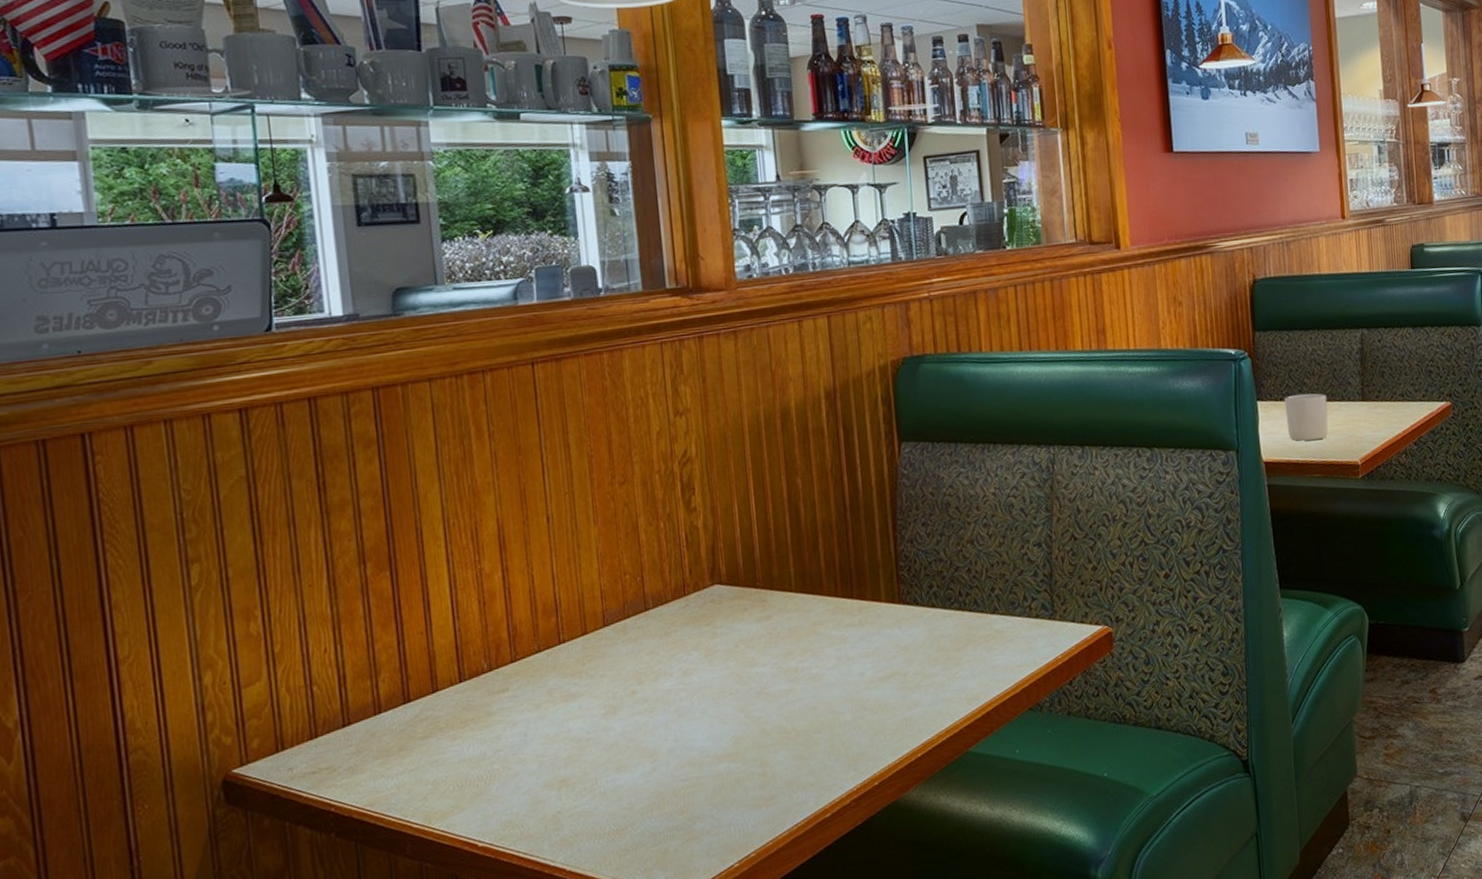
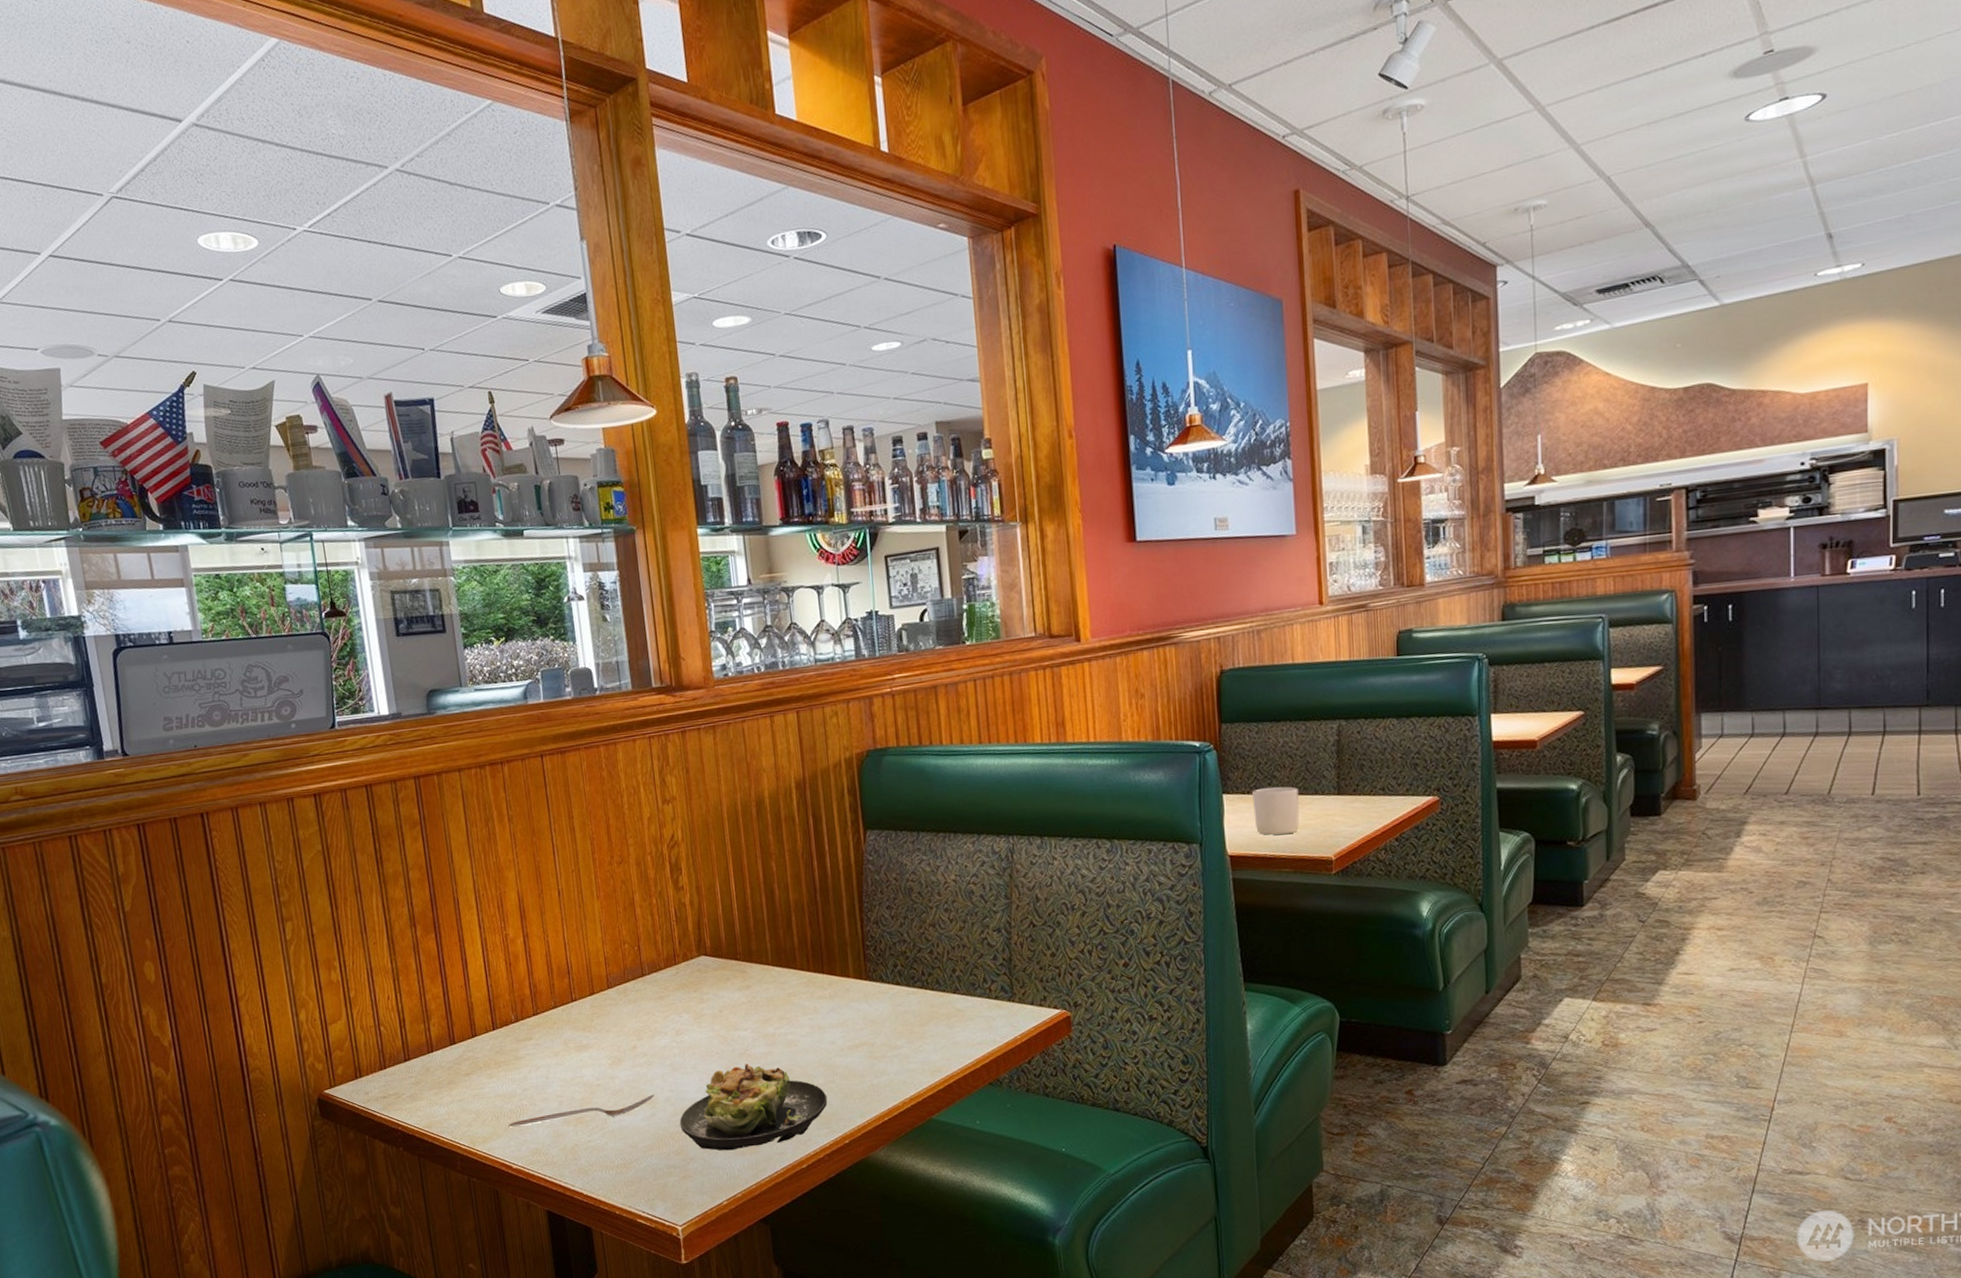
fork: none [474,745,657,797] -> present [508,1094,655,1127]
salad: none [684,703,856,806] -> present [679,1063,828,1151]

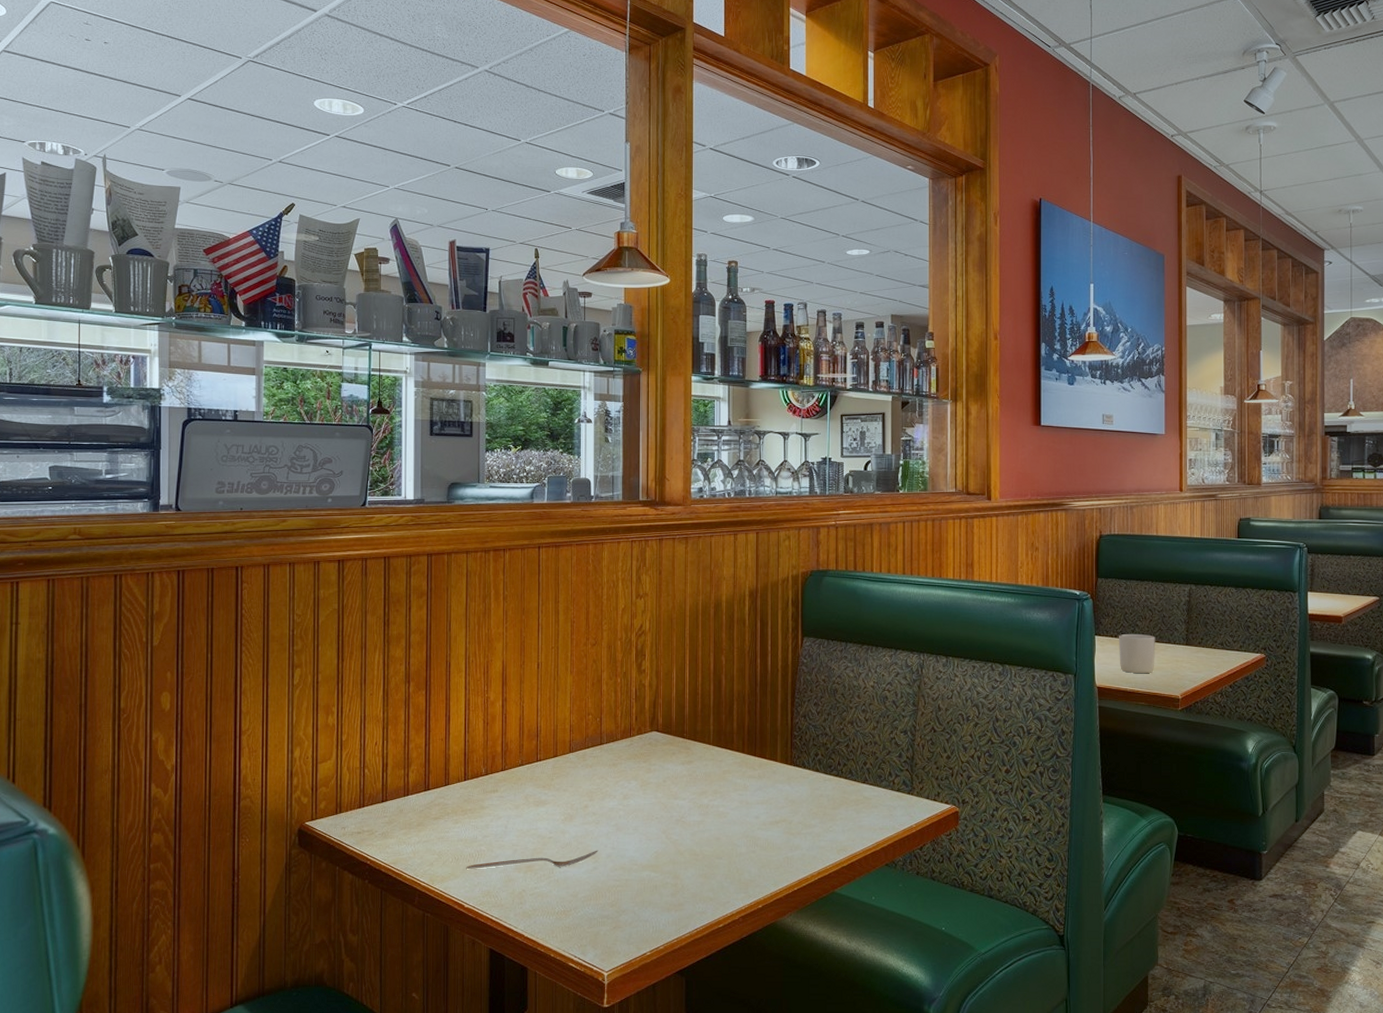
salad: present [679,1063,828,1151] -> none [617,829,747,906]

